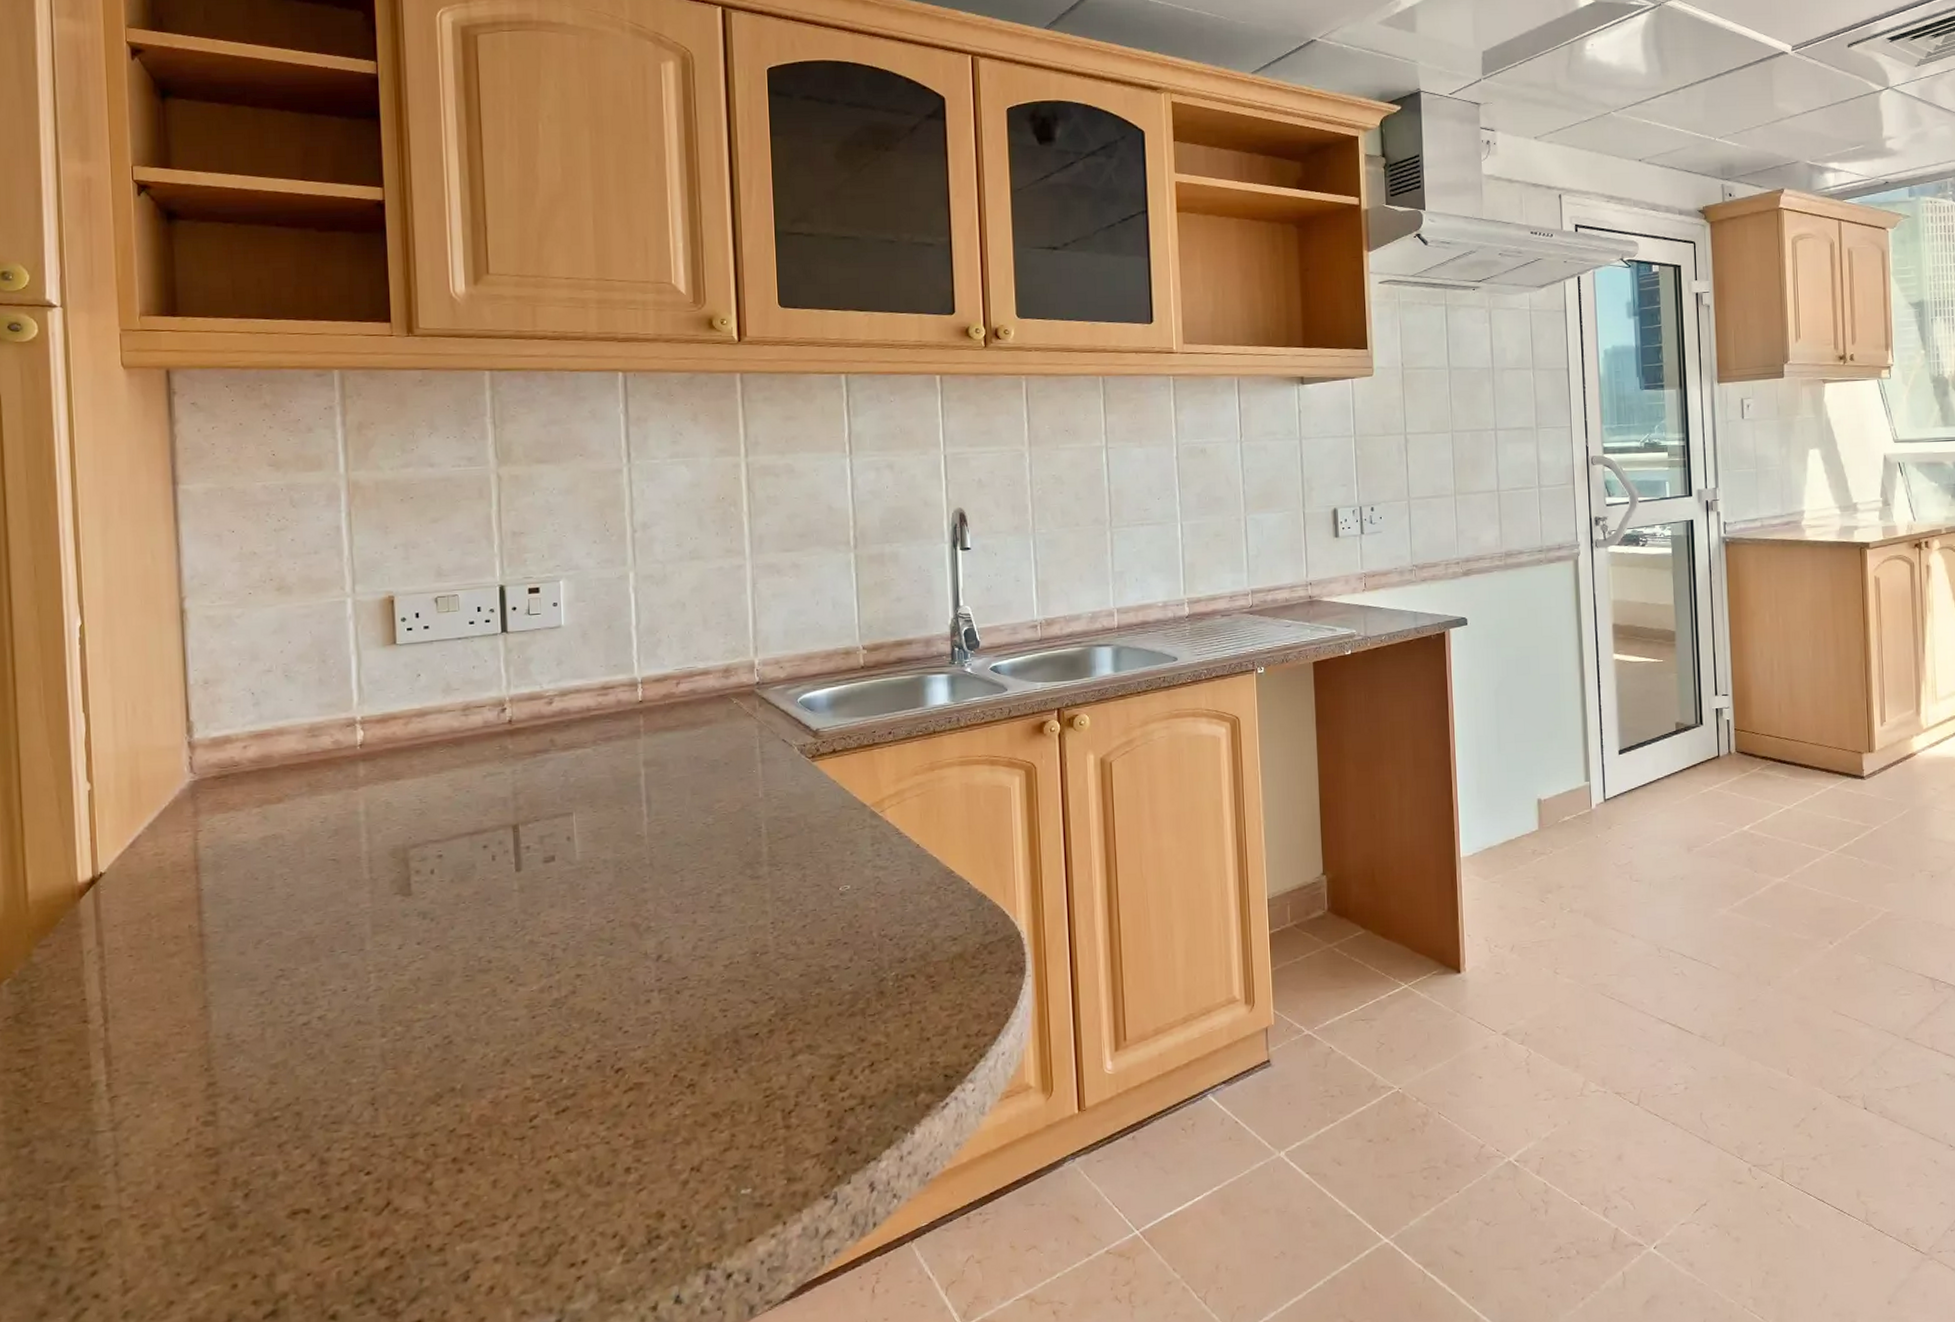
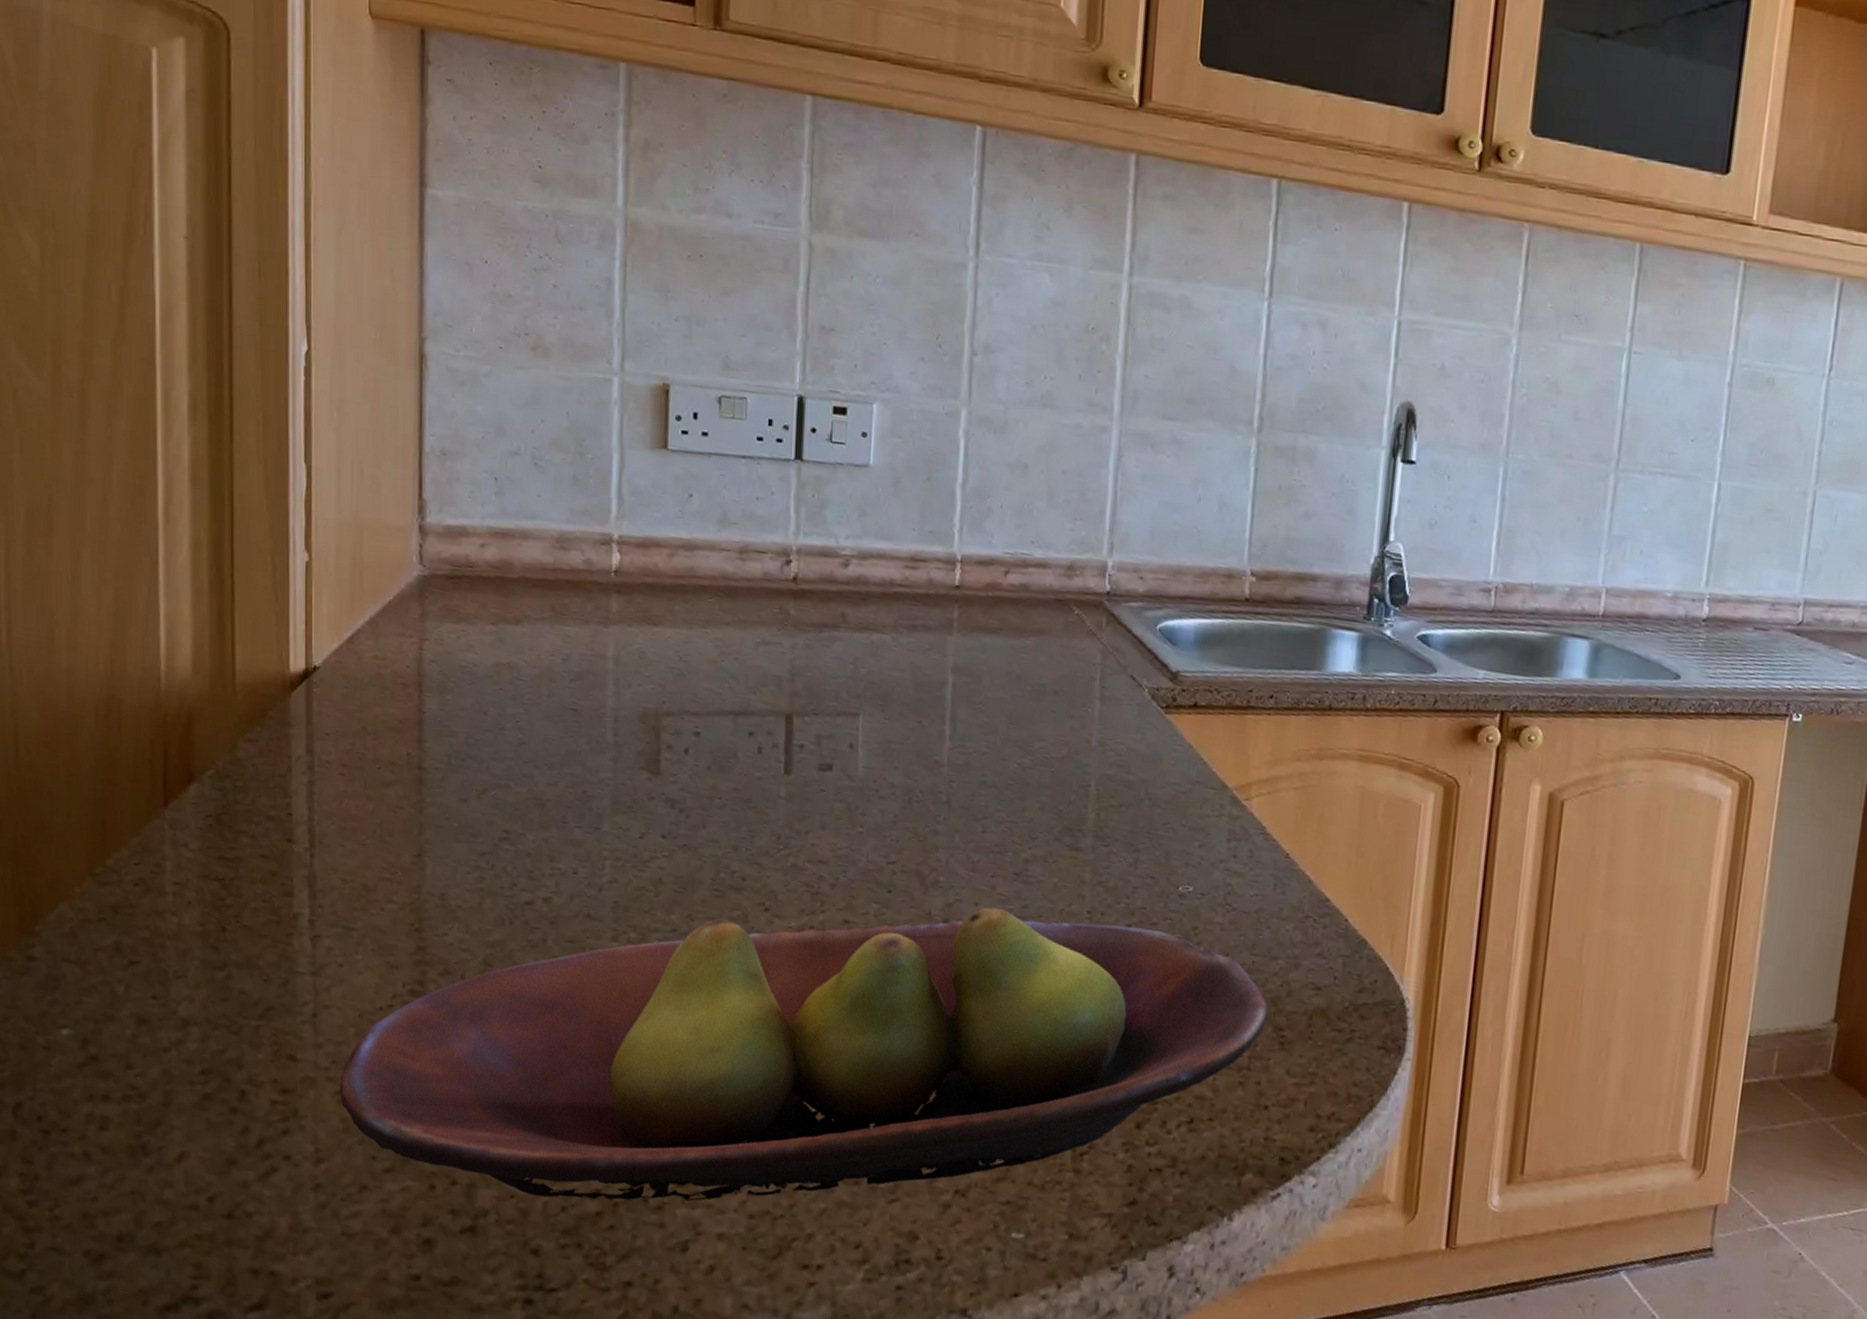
fruit bowl: none [143,924,919,1269] -> present [340,907,1268,1201]

